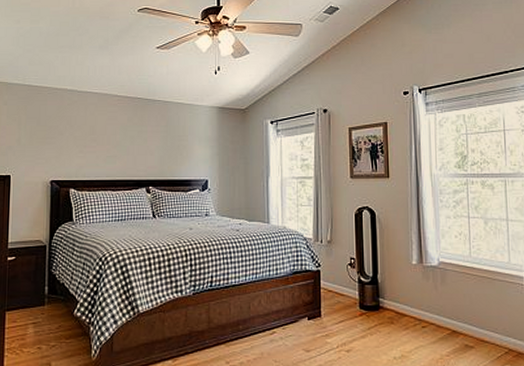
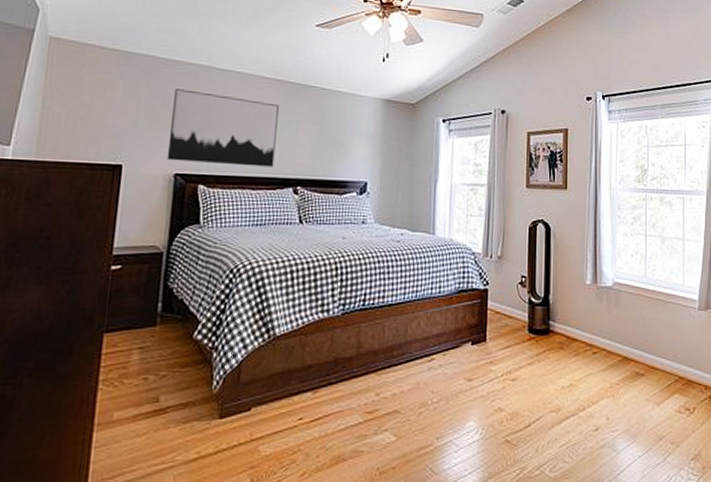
wall art: none [44,110,130,171] -> present [166,89,279,167]

